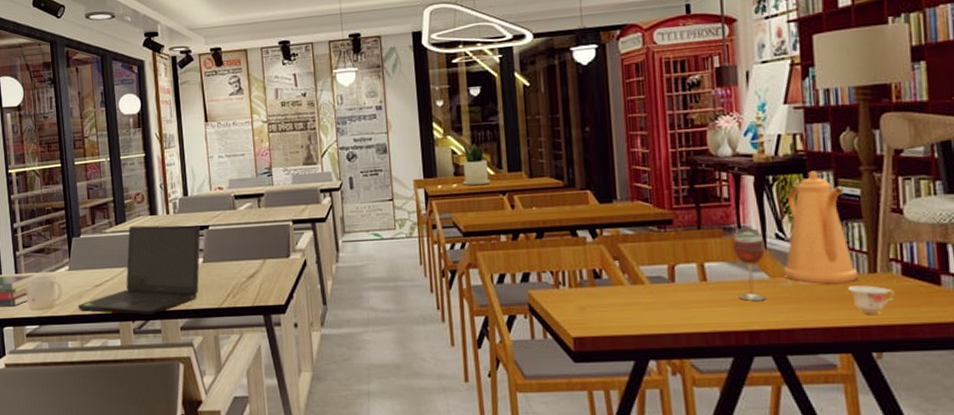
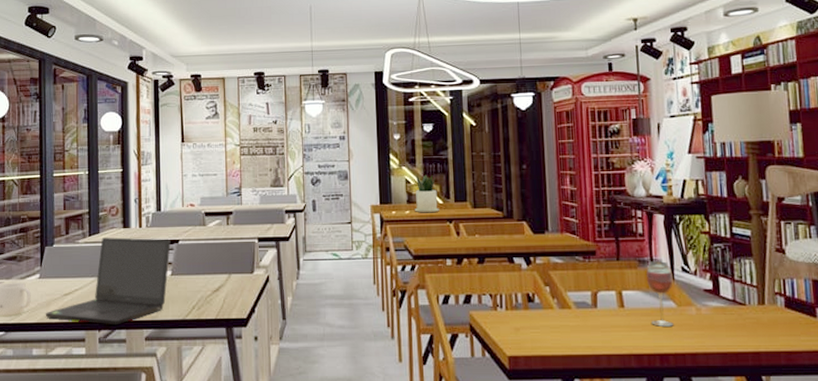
coffee pot: present [782,171,859,284] -> none [687,213,750,313]
teacup: present [848,285,895,314] -> none [741,316,780,341]

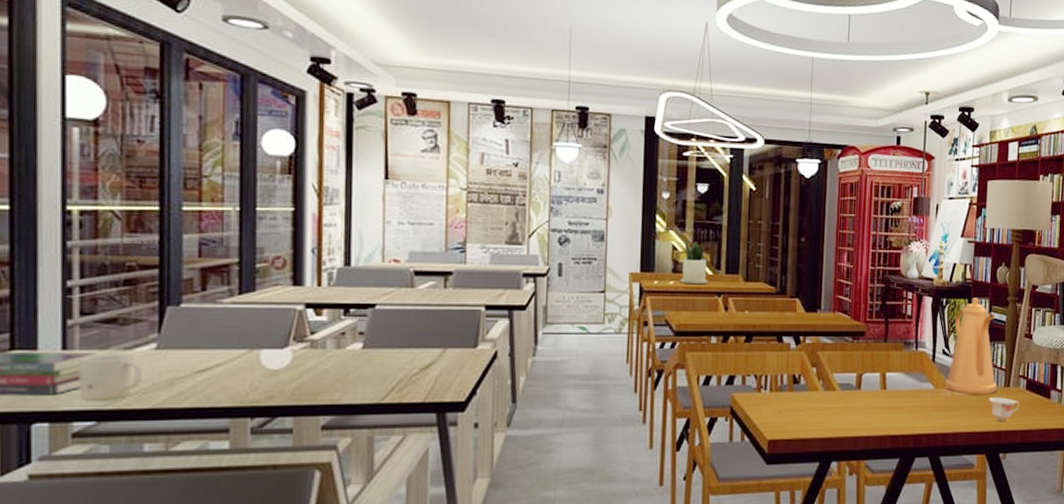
laptop: present [45,237,171,325] -> none [165,297,364,411]
wineglass: present [645,261,674,327] -> none [909,344,934,408]
coffee pot: none [687,213,750,313] -> present [944,297,997,395]
teacup: none [741,316,780,341] -> present [989,397,1020,421]

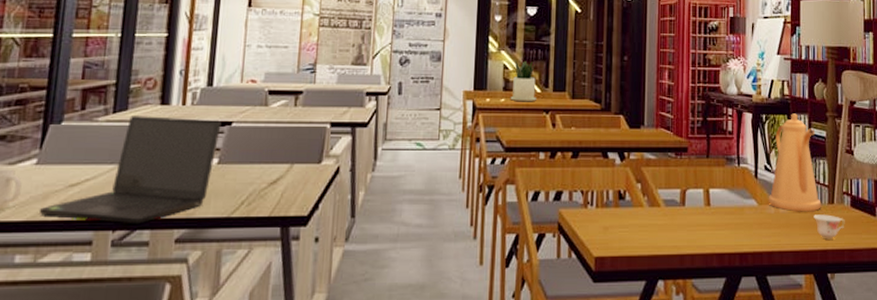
laptop: none [165,297,364,411] -> present [39,116,222,224]

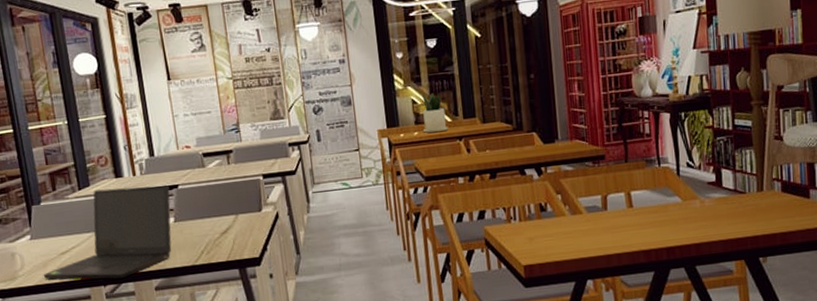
coffee pot: present [768,113,821,212] -> none [692,107,750,203]
teacup: present [814,214,845,240] -> none [742,202,776,226]

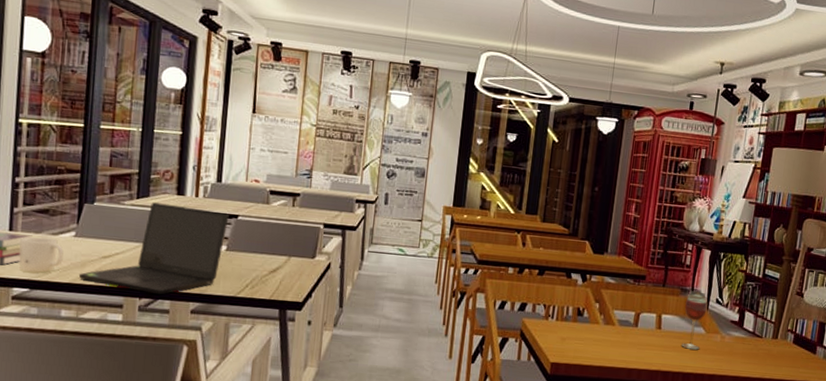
planter: present [422,92,448,134] -> none [485,183,511,222]
wineglass: none [653,159,679,222] -> present [681,291,708,350]

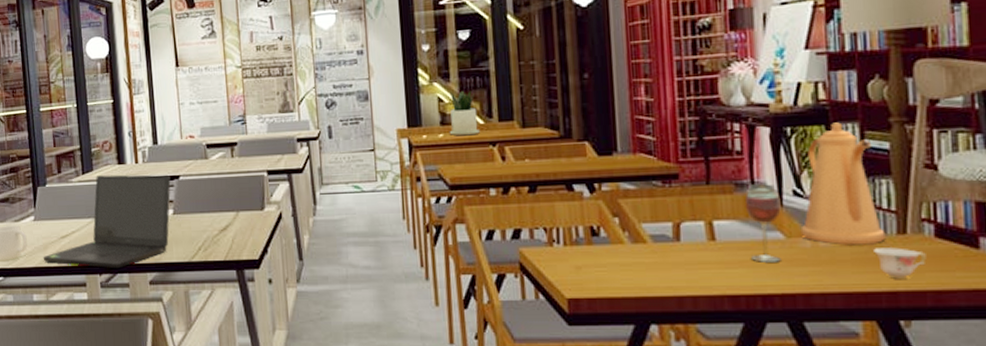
planter: none [485,183,511,222] -> present [449,90,480,136]
coffee pot: none [715,254,770,344] -> present [800,122,886,245]
teacup: none [756,347,786,370] -> present [874,247,927,279]

